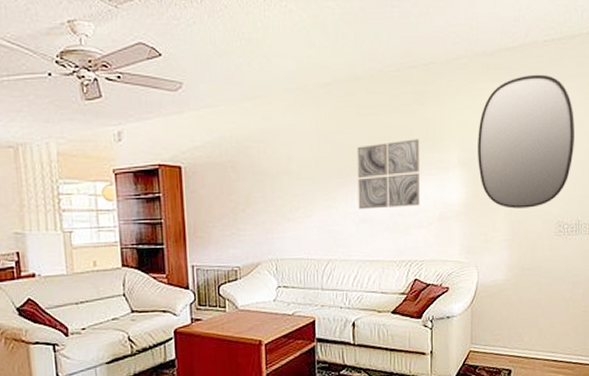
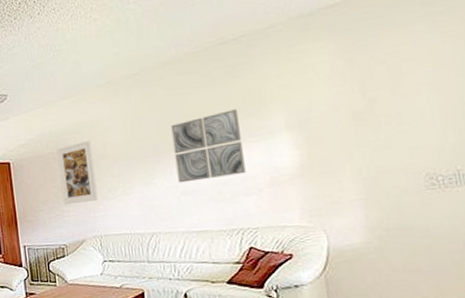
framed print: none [236,152,278,223] -> present [56,141,99,205]
home mirror: present [478,74,574,209] -> none [305,22,437,166]

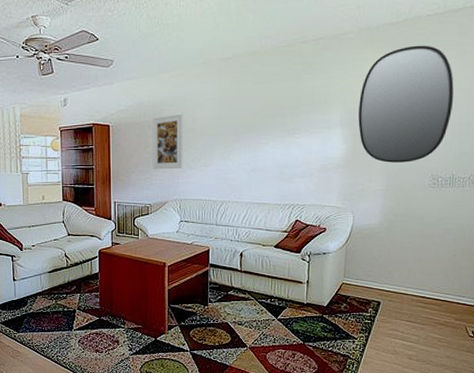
wall art: present [170,109,246,183] -> none [250,103,307,161]
home mirror: none [305,22,437,166] -> present [358,45,454,163]

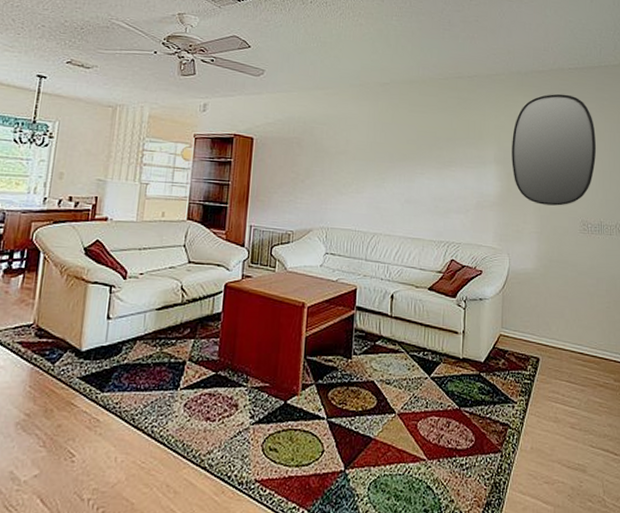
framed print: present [152,114,183,170] -> none [298,134,336,193]

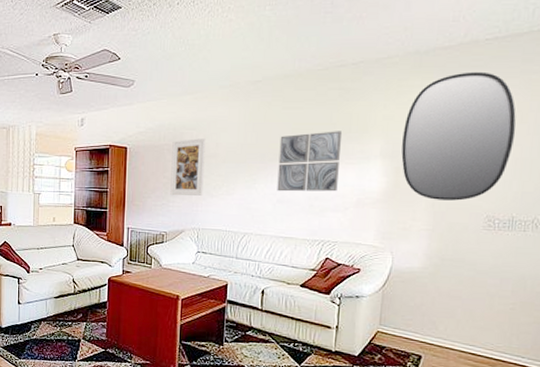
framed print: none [298,134,336,193] -> present [170,139,206,196]
wall art: none [405,135,462,194] -> present [277,131,343,192]

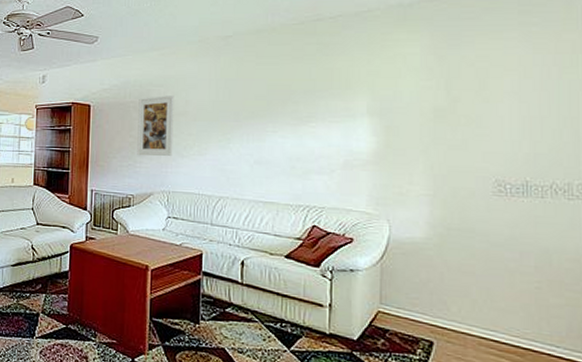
wall art: present [277,131,343,192] -> none [254,87,324,152]
home mirror: present [401,71,516,201] -> none [391,24,518,163]

